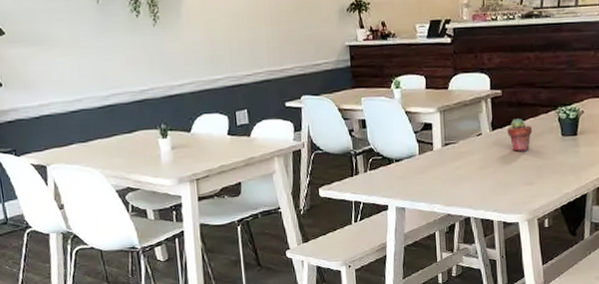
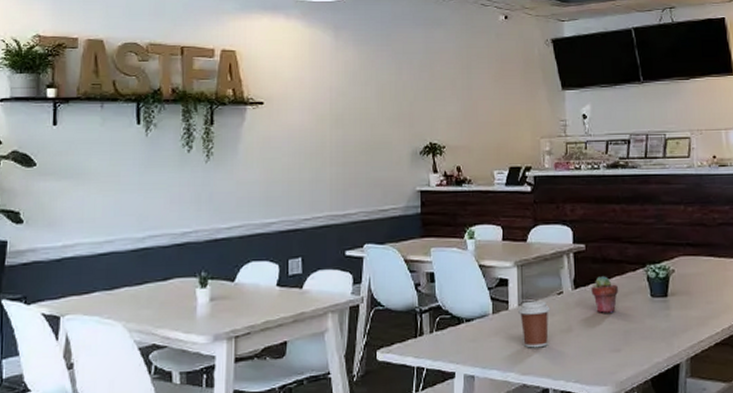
coffee cup: none [442,141,471,183] -> present [518,300,551,348]

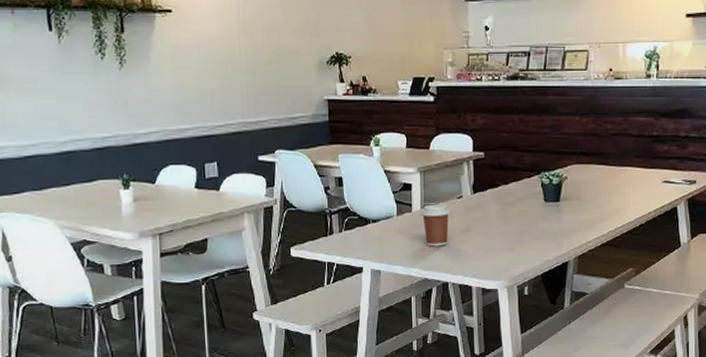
potted succulent: present [591,276,619,313] -> none [489,182,515,216]

